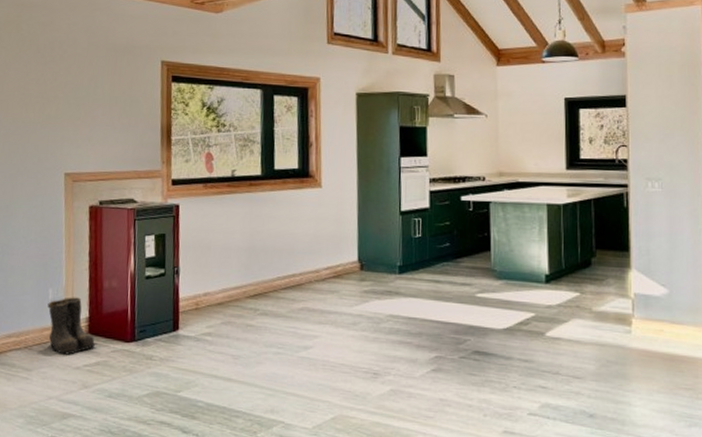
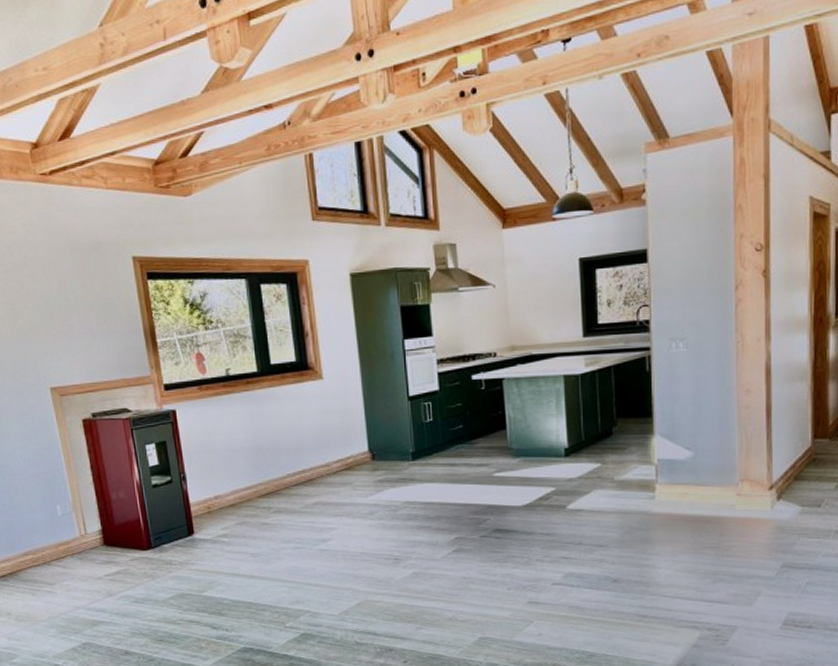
boots: present [47,297,97,355] -> none [58,511,115,567]

